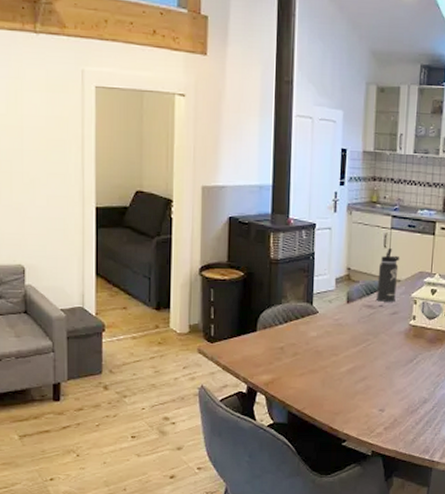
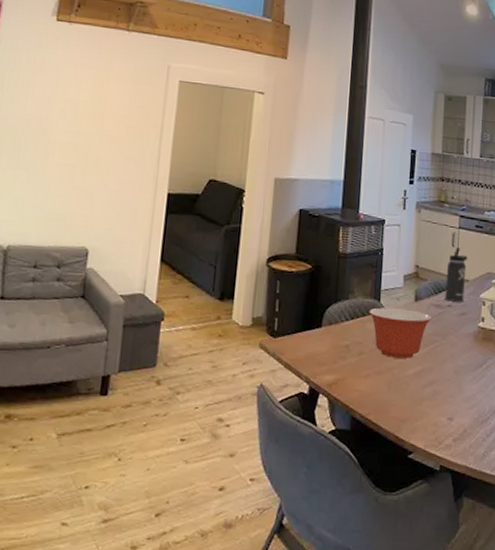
mixing bowl: none [302,310,364,357] -> present [369,307,432,359]

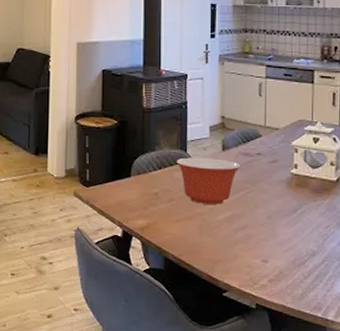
thermos bottle: present [445,248,468,302] -> none [254,97,277,150]

